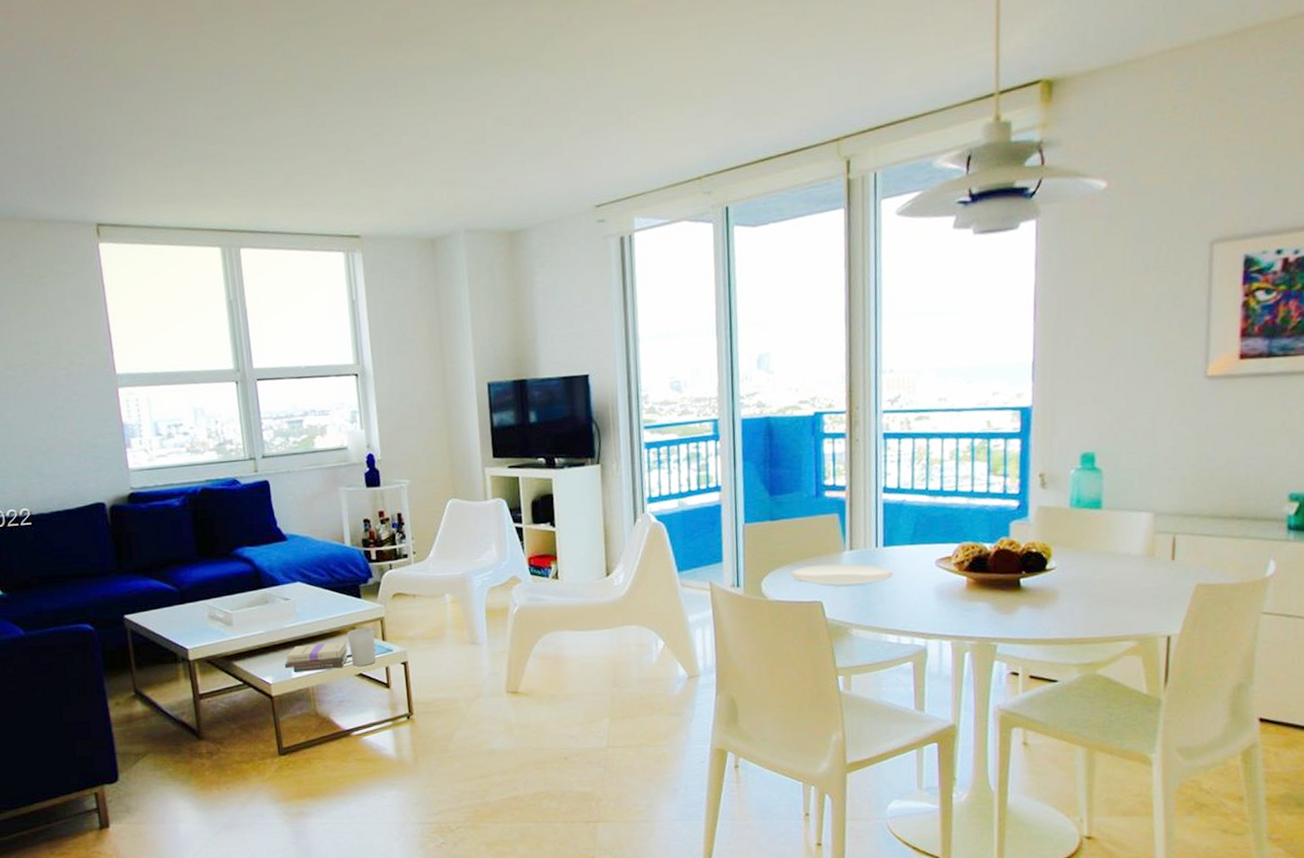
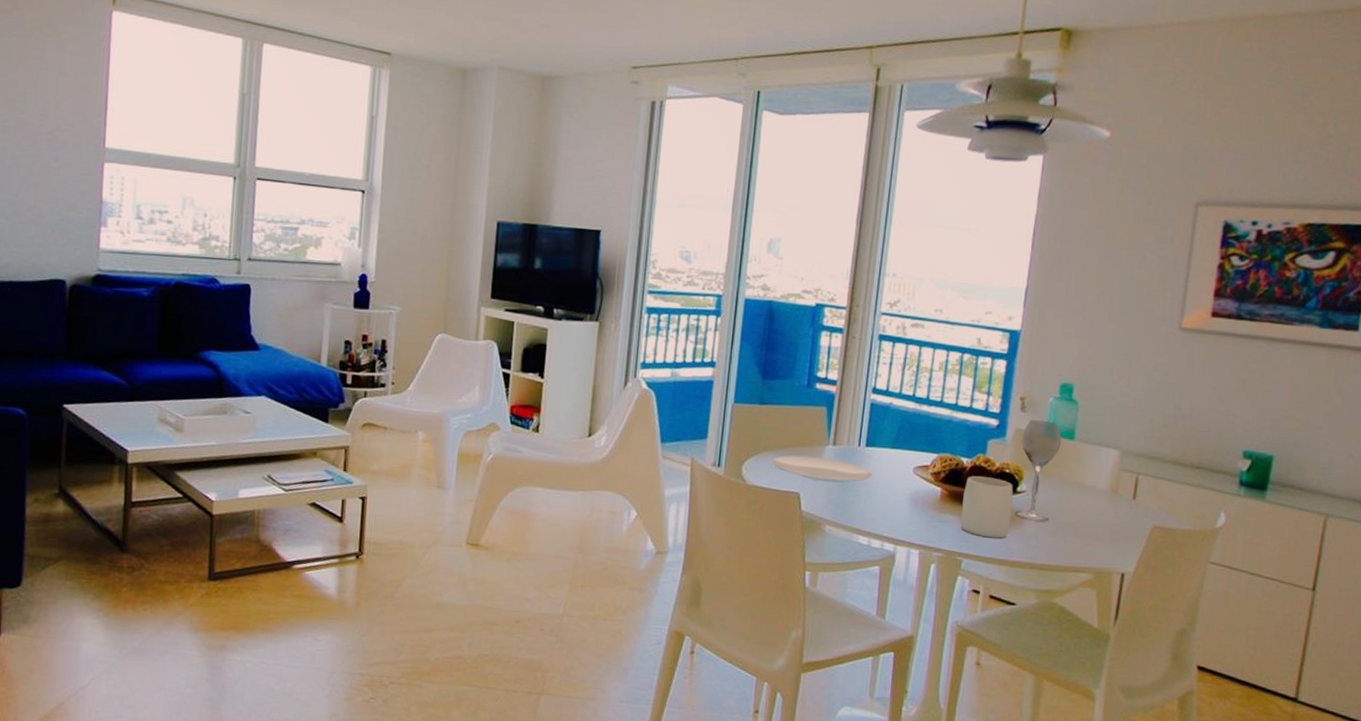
books: present [284,641,348,672] -> none [232,463,305,494]
candle holder: present [347,627,376,666] -> none [306,454,337,495]
mug: none [990,559,1044,619] -> present [961,476,1014,539]
wineglass: none [1045,494,1088,597] -> present [1014,420,1062,522]

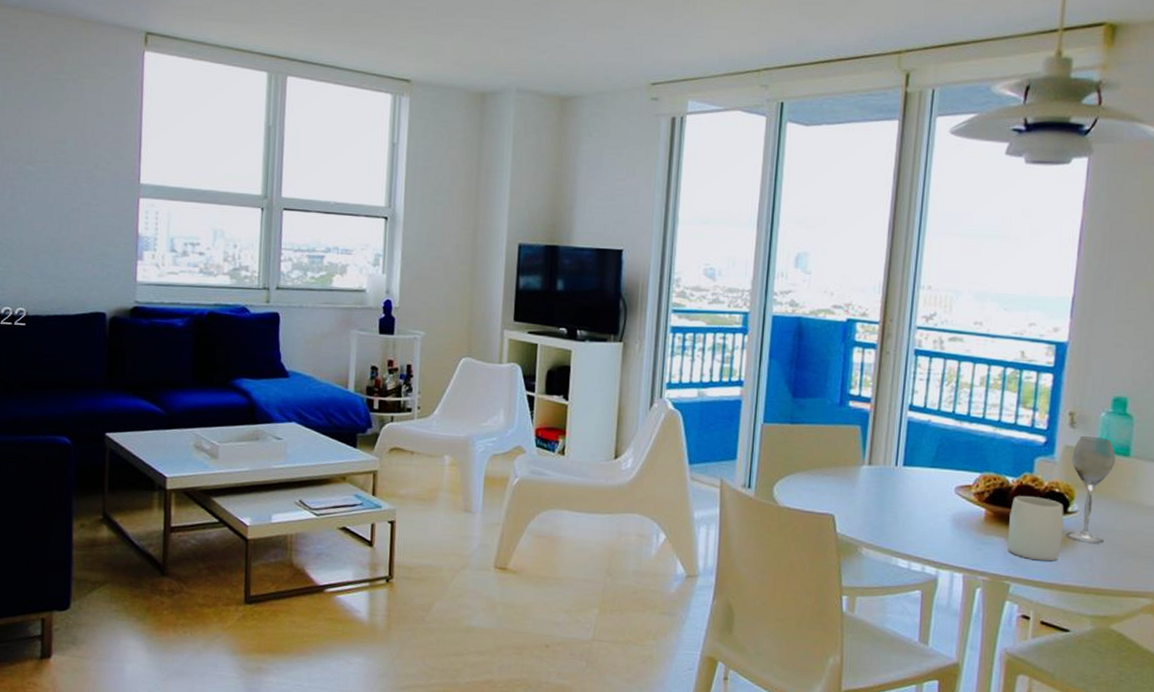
plate: present [772,455,872,483] -> none [805,475,911,504]

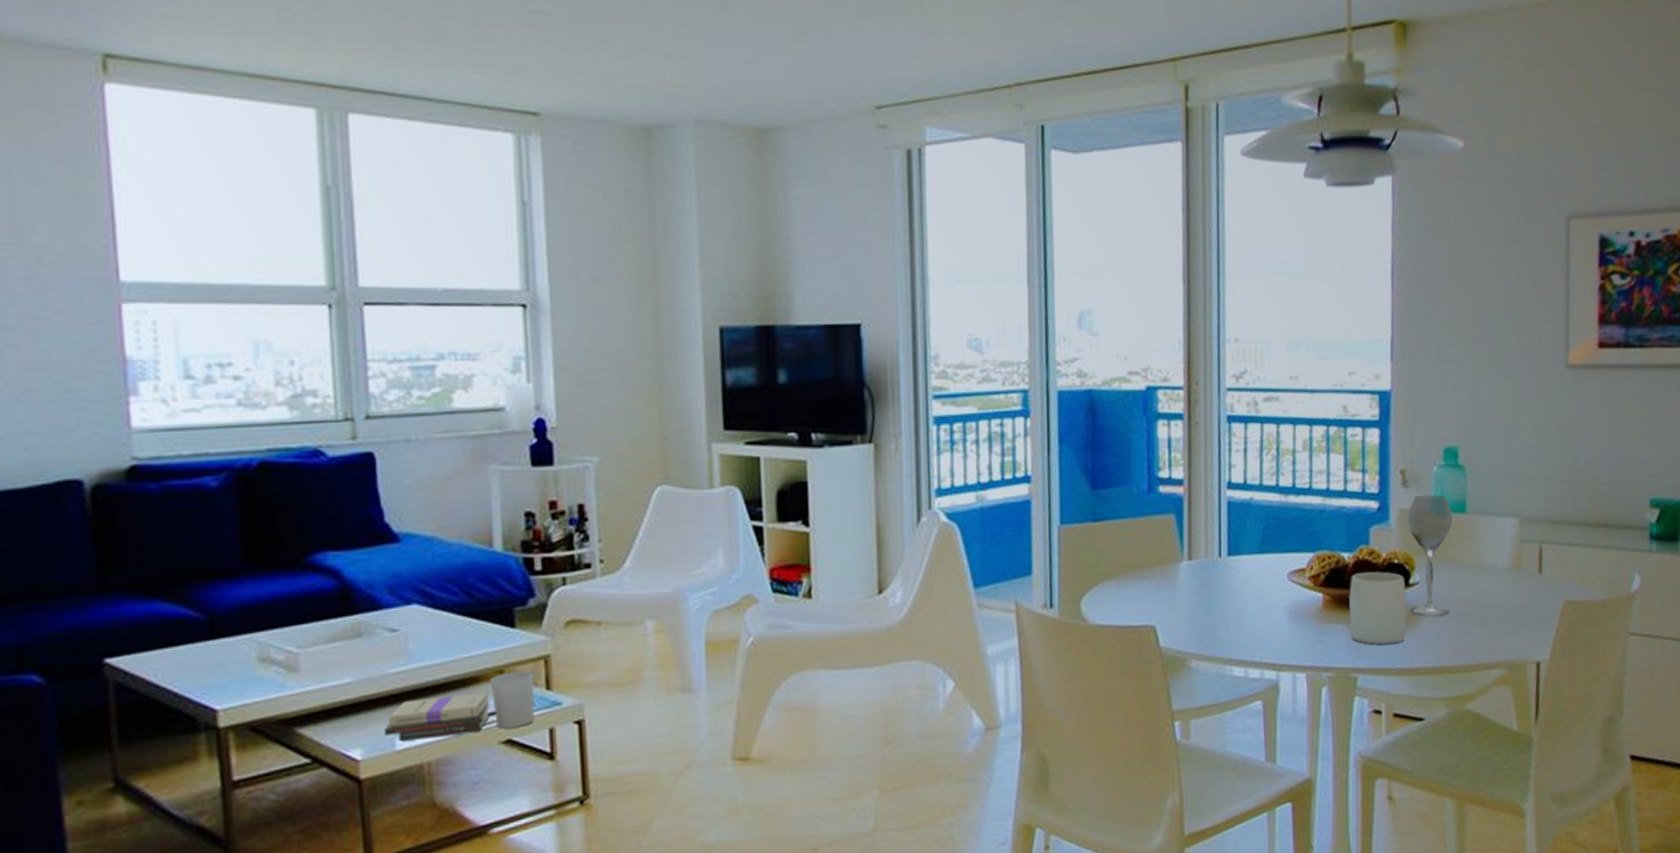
books: none [265,489,335,519] -> present [383,692,491,741]
candle holder: none [336,479,365,520] -> present [489,670,535,729]

